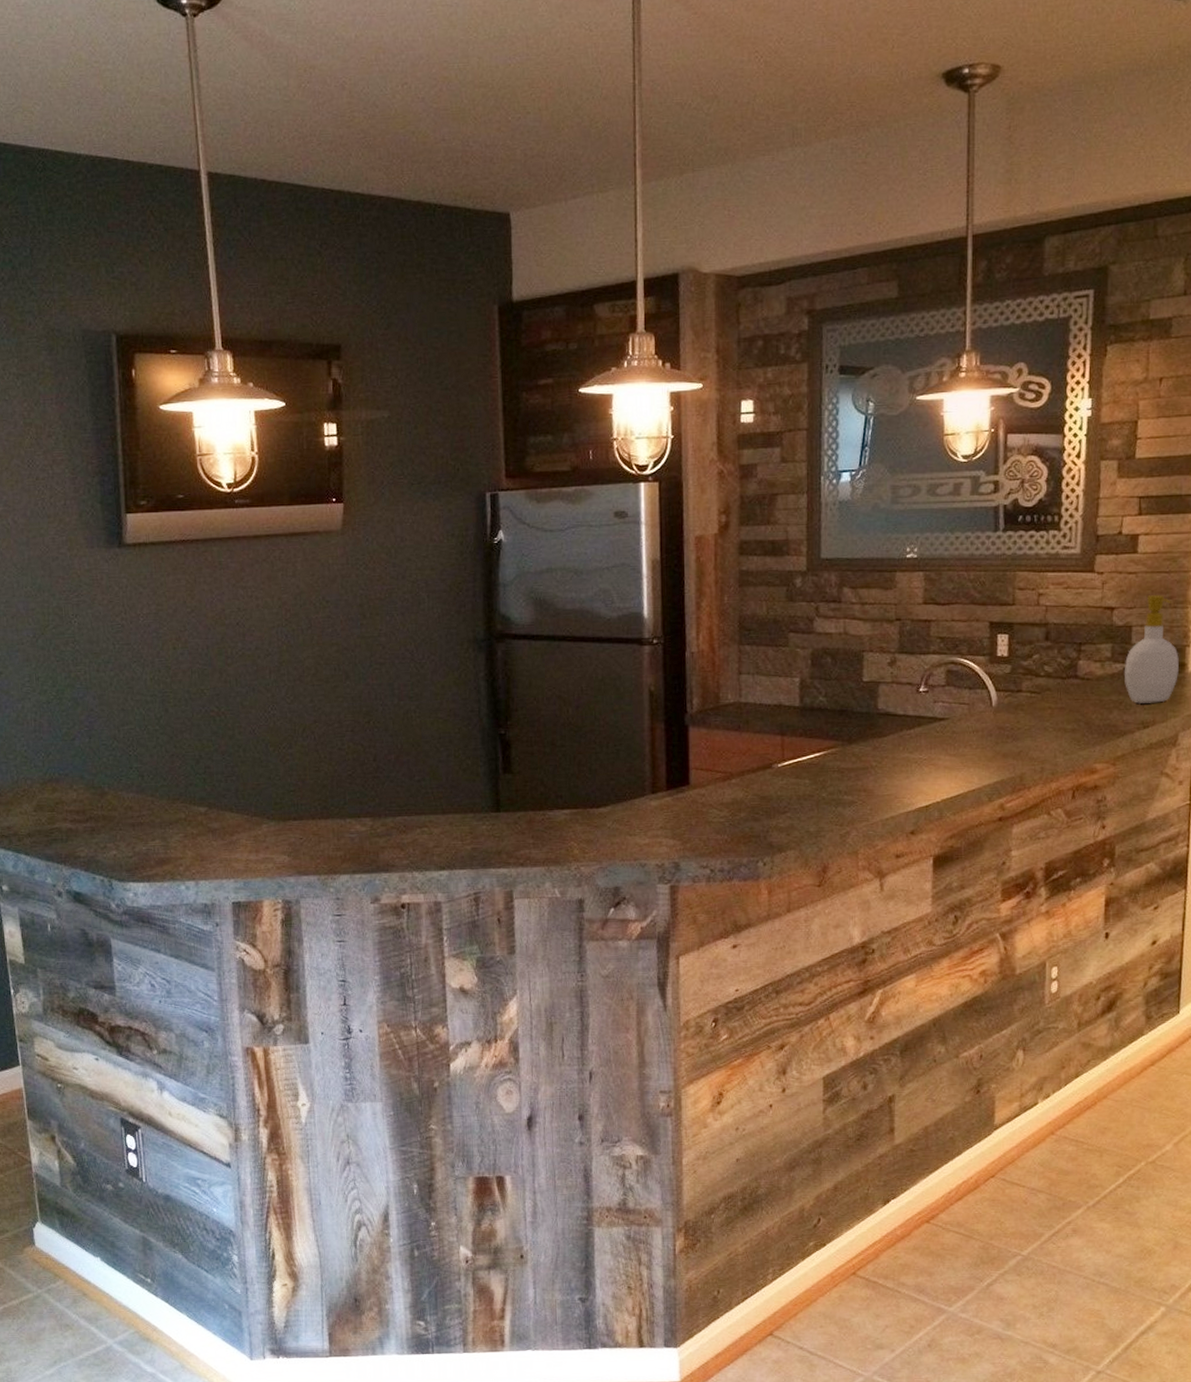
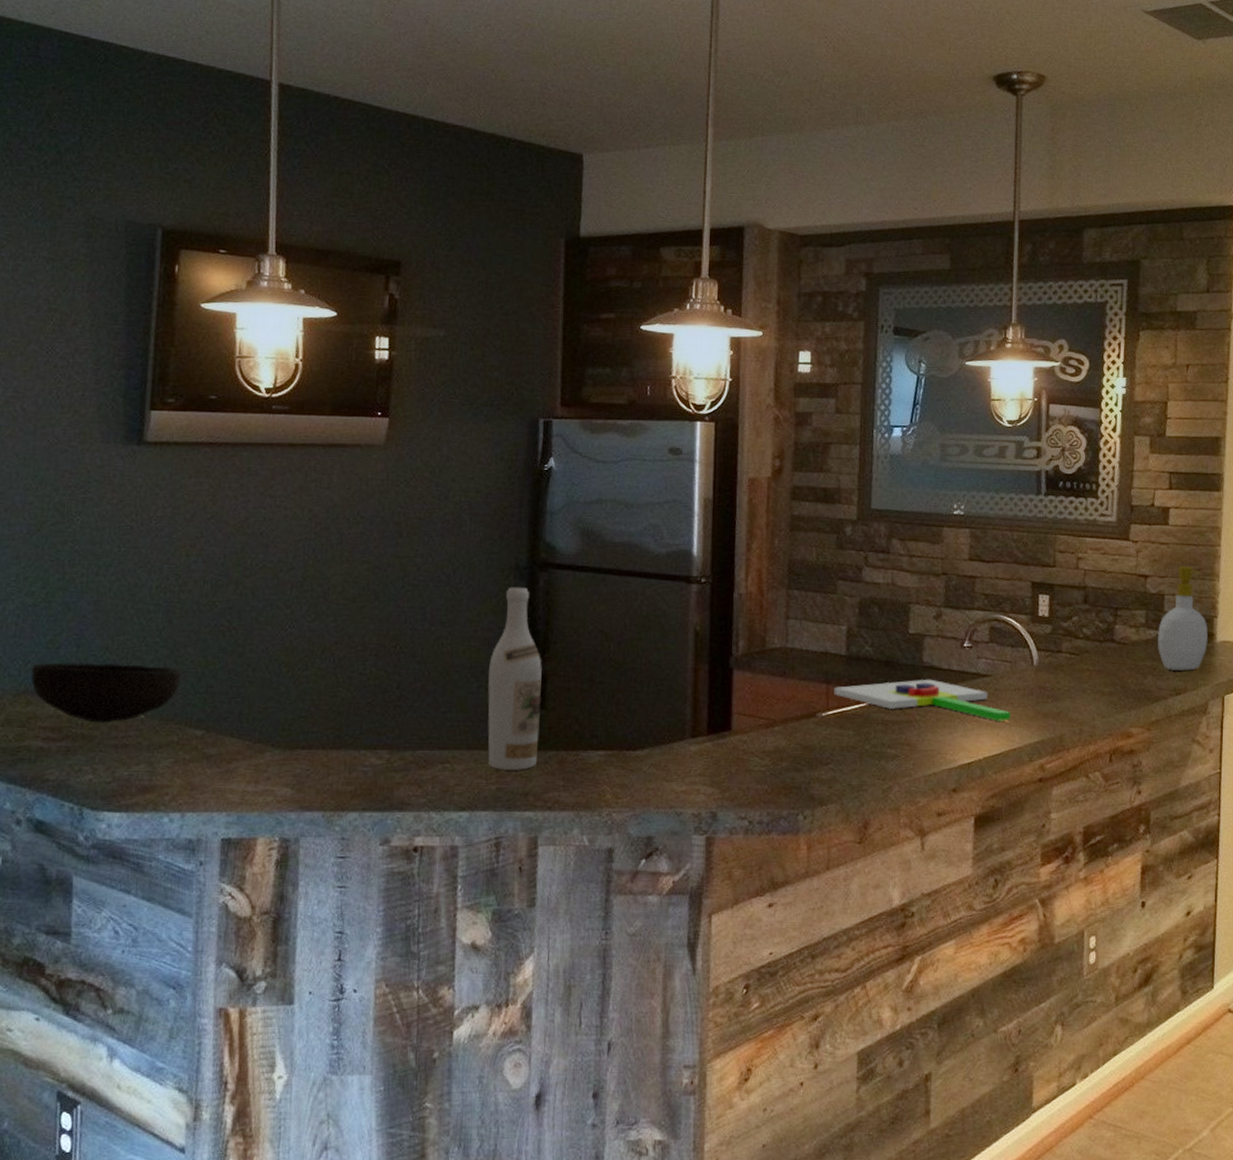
bowl: none [52,750,182,805] -> present [30,662,181,723]
wine bottle: none [456,659,508,832] -> present [487,587,542,771]
chopping board: none [789,725,969,763] -> present [834,679,1011,721]

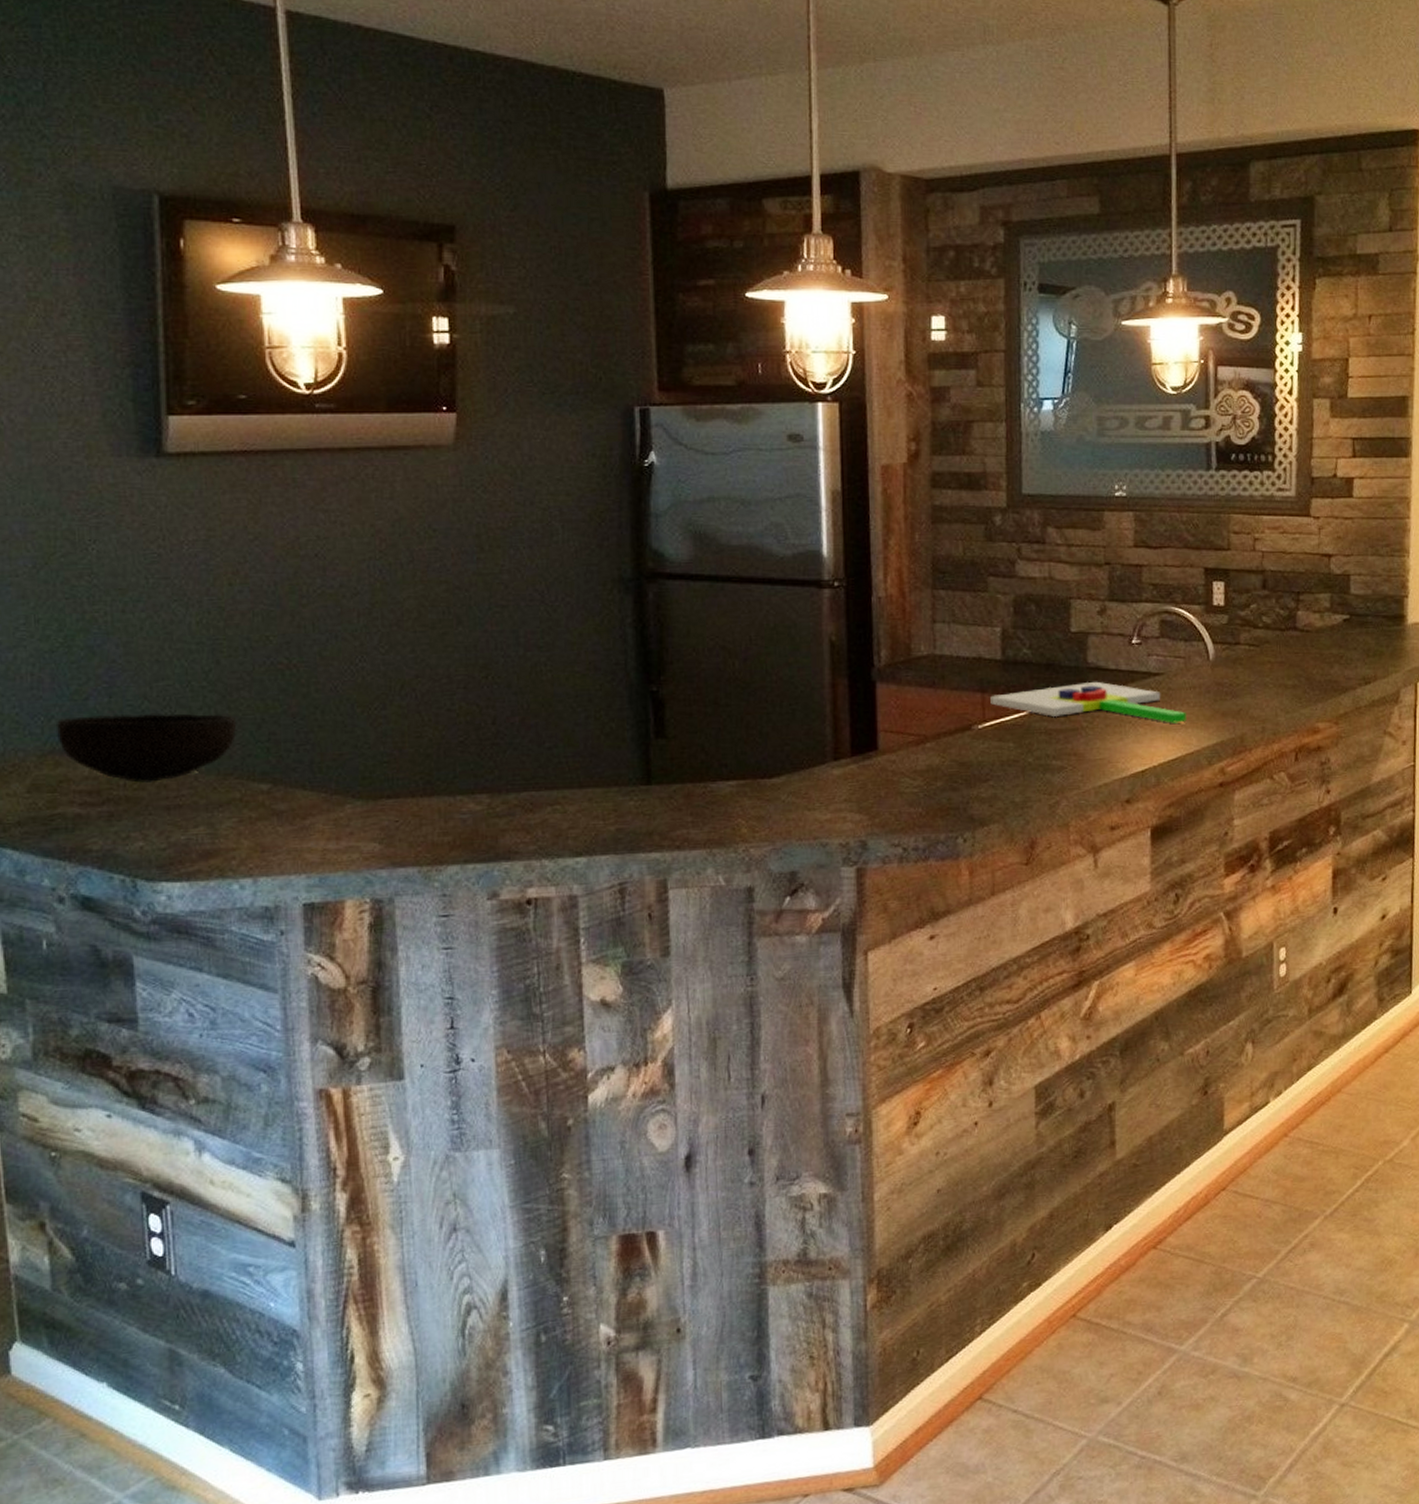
wine bottle: present [487,587,542,771] -> none [596,602,661,809]
soap bottle: present [1157,566,1208,671] -> none [1343,542,1398,658]

